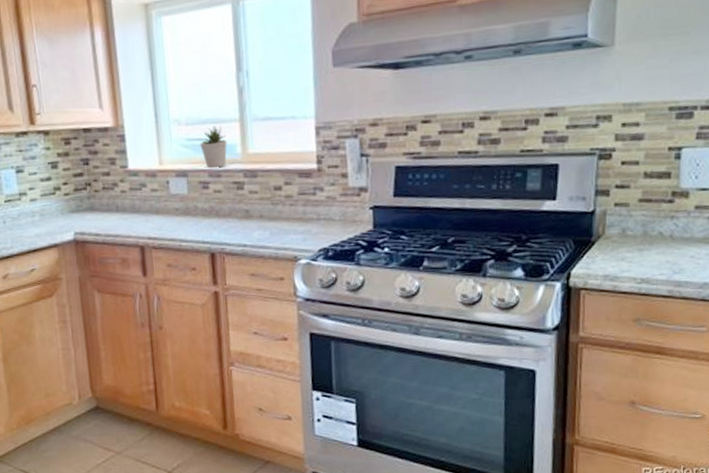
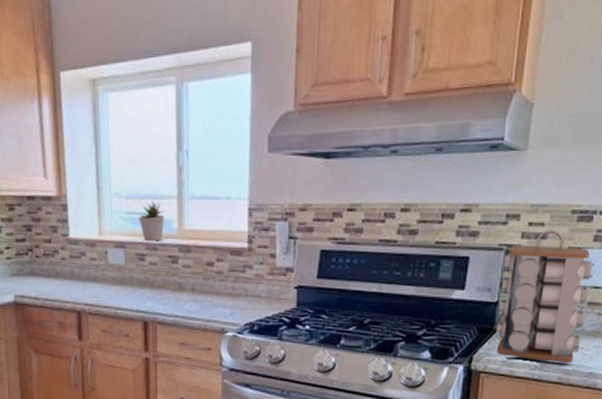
spice rack: none [594,129,697,275] -> present [495,229,592,363]

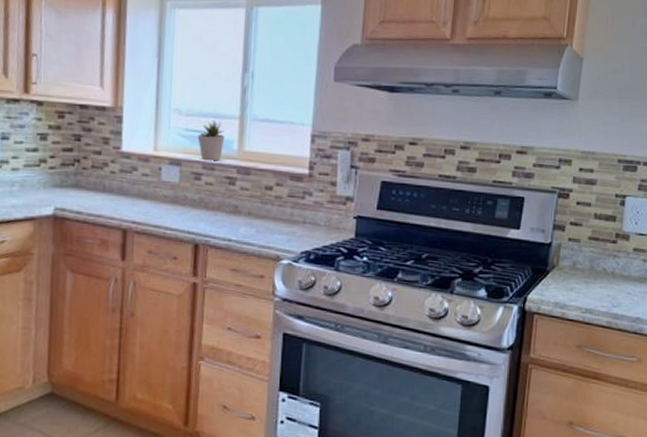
spice rack: present [495,229,592,363] -> none [549,176,637,308]

